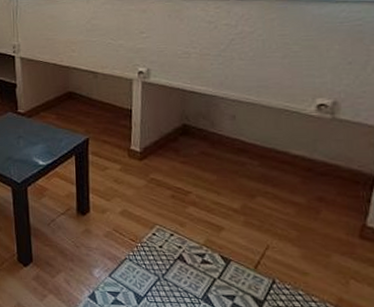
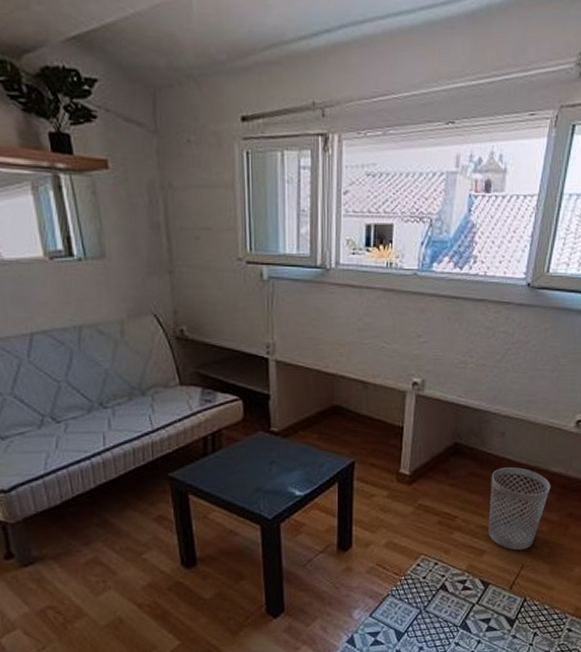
wastebasket: none [224,149,293,231] -> present [488,467,551,551]

